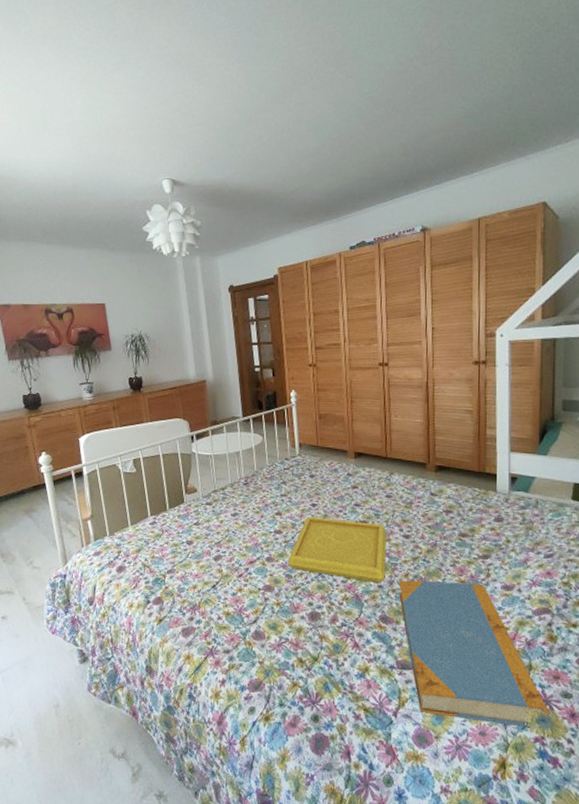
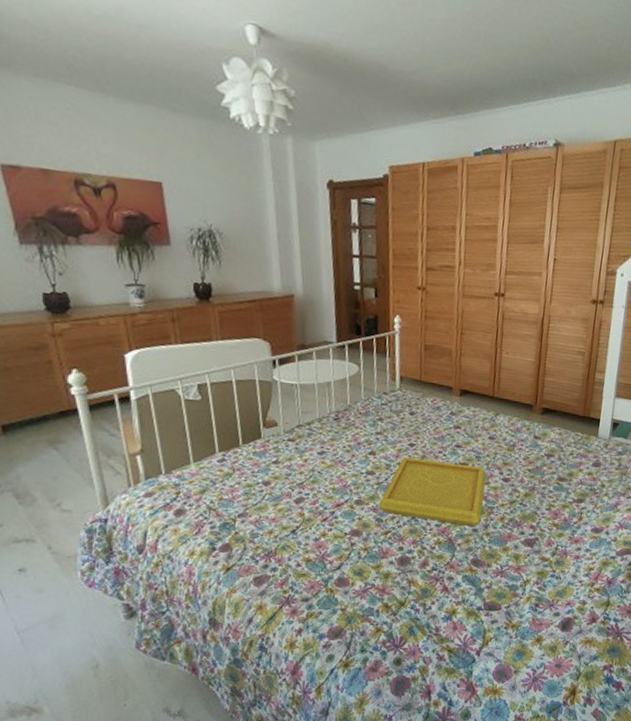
book: present [398,580,549,728] -> none [493,523,619,658]

